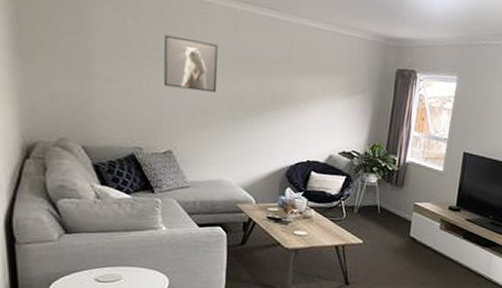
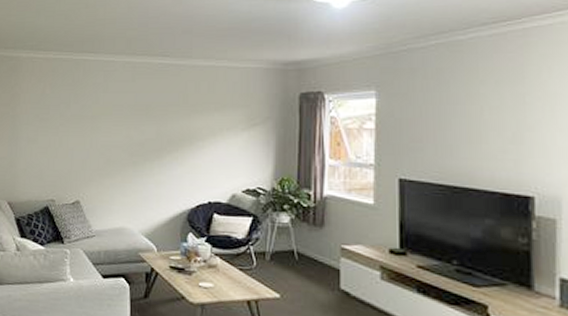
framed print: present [163,34,218,93] -> none [73,95,119,142]

